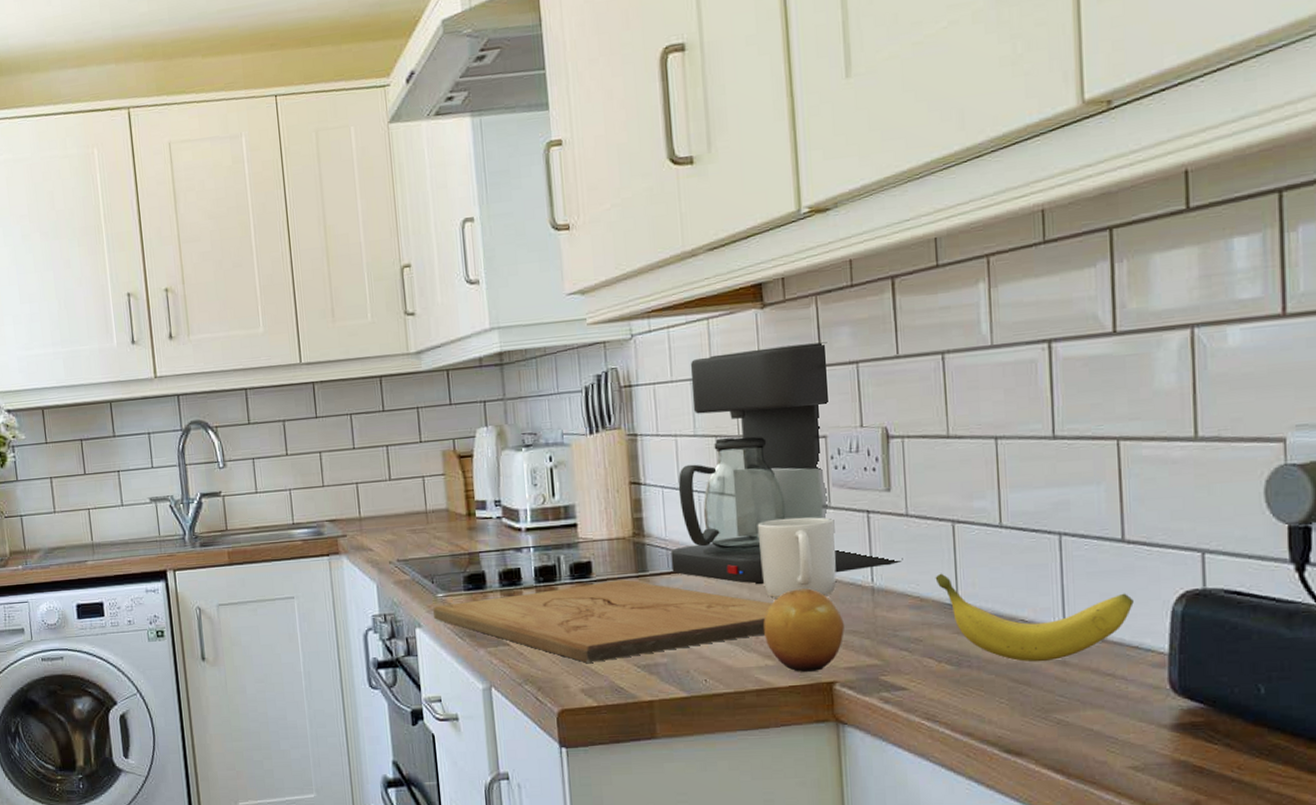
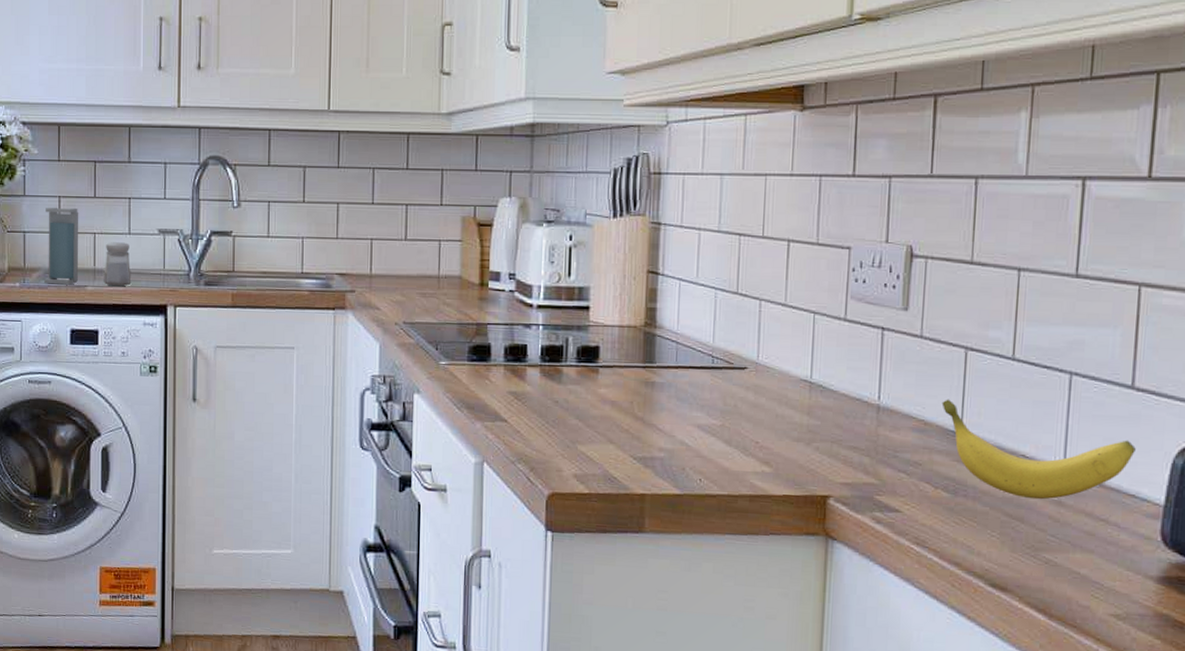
soap dispenser: none [39,487,78,564] -> present [44,207,79,285]
salt shaker: none [101,514,130,558] -> present [103,242,132,287]
cutting board: present [433,579,772,663] -> none [434,368,776,449]
coffee maker: present [671,342,903,585] -> none [680,151,912,390]
mug: present [757,517,837,598] -> none [769,325,848,408]
fruit: present [763,588,844,672] -> none [764,398,846,483]

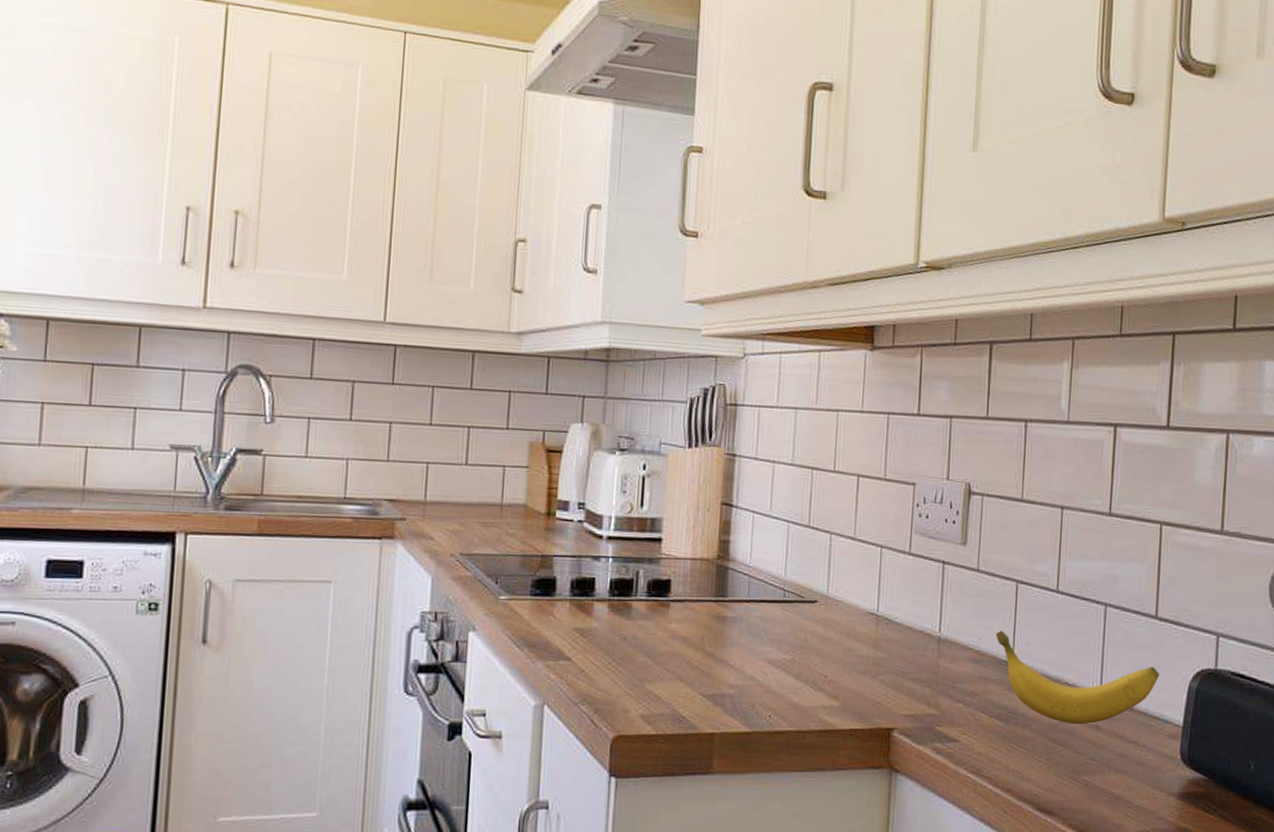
soap dispenser: present [44,207,79,285] -> none [15,414,68,507]
salt shaker: present [103,242,132,287] -> none [94,458,132,510]

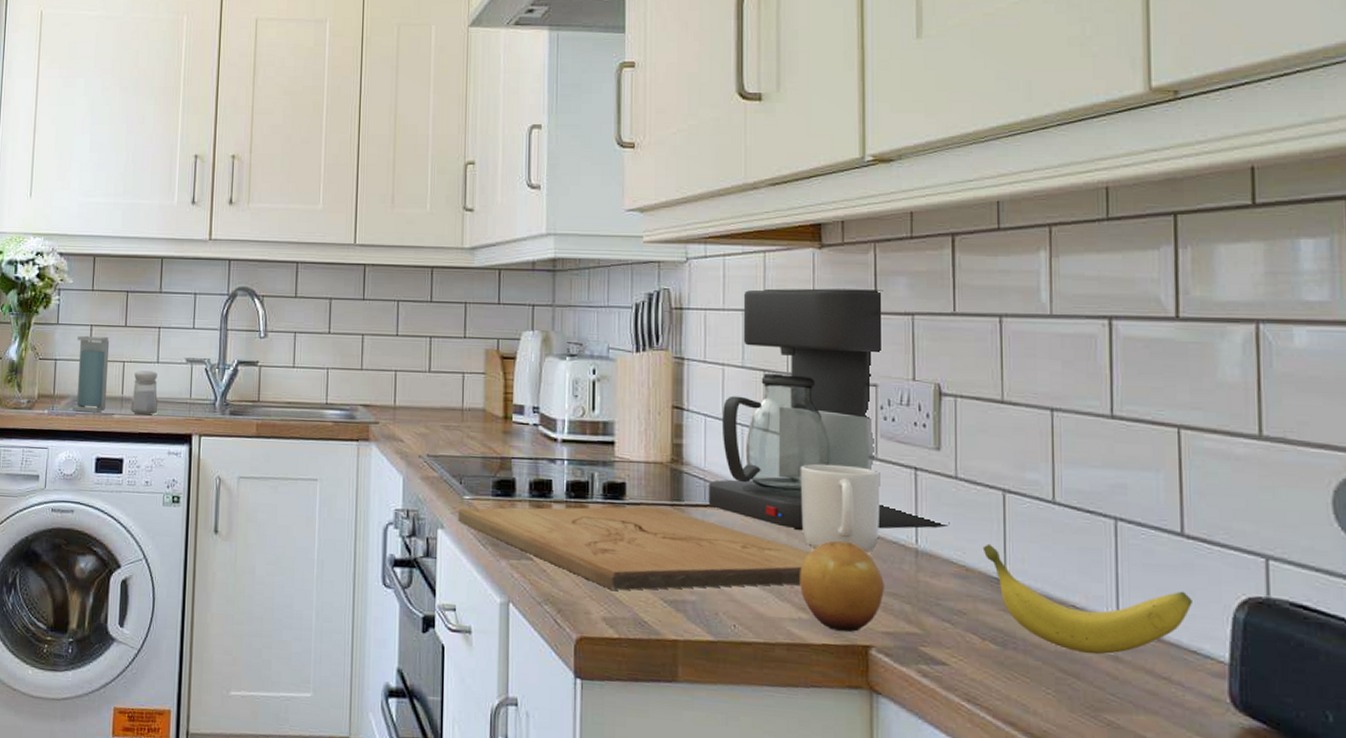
soap dispenser: none [15,414,68,507] -> present [72,335,110,413]
salt shaker: none [94,458,132,510] -> present [130,370,158,415]
cutting board: none [492,602,844,687] -> present [458,505,810,591]
coffee maker: none [752,388,970,623] -> present [708,288,950,531]
fruit: none [833,631,909,716] -> present [800,540,884,632]
mug: none [838,558,912,640] -> present [800,463,881,551]

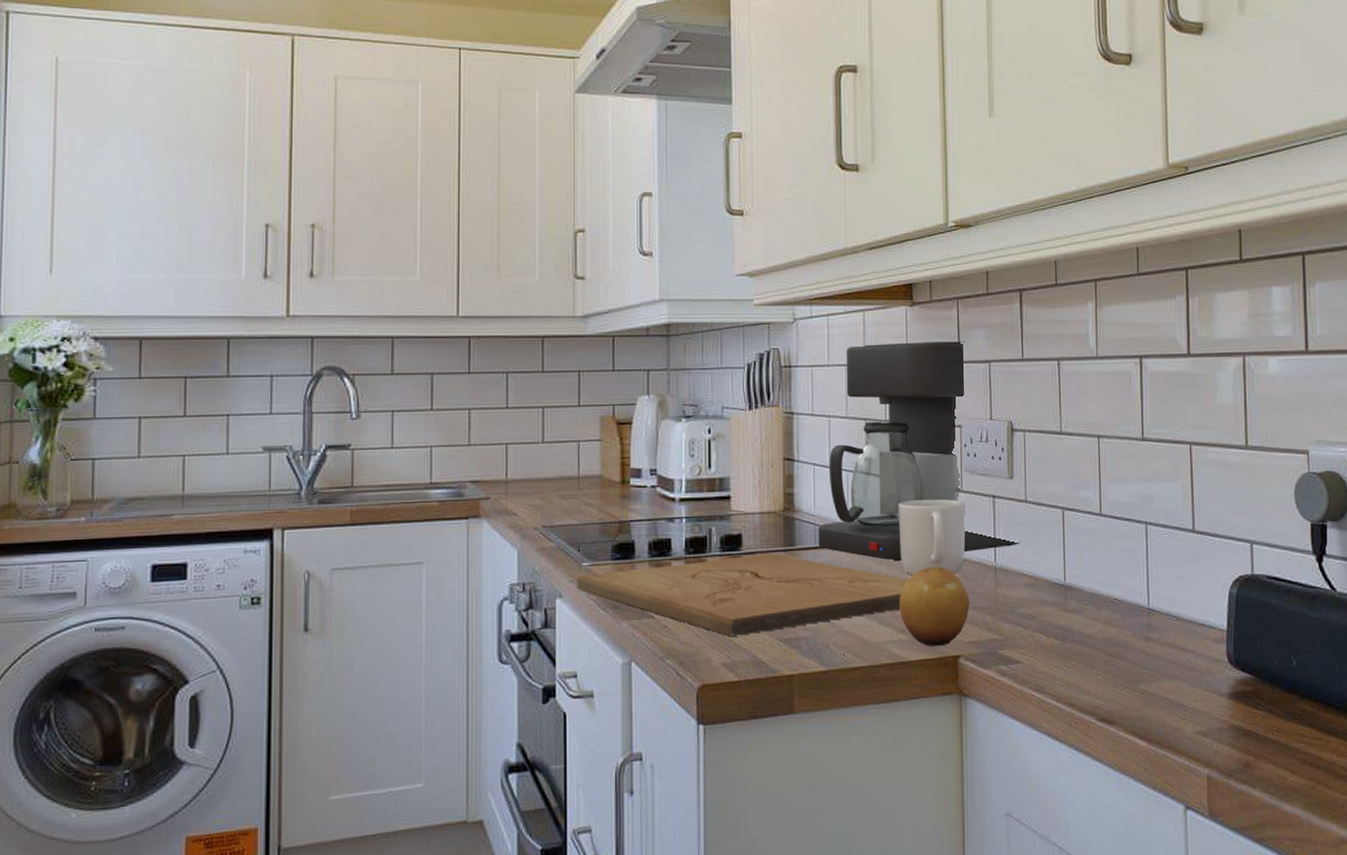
soap dispenser: present [72,335,110,413] -> none [118,429,165,516]
salt shaker: present [130,370,158,415] -> none [194,463,230,513]
banana: present [982,543,1192,655] -> none [1047,555,1201,637]

